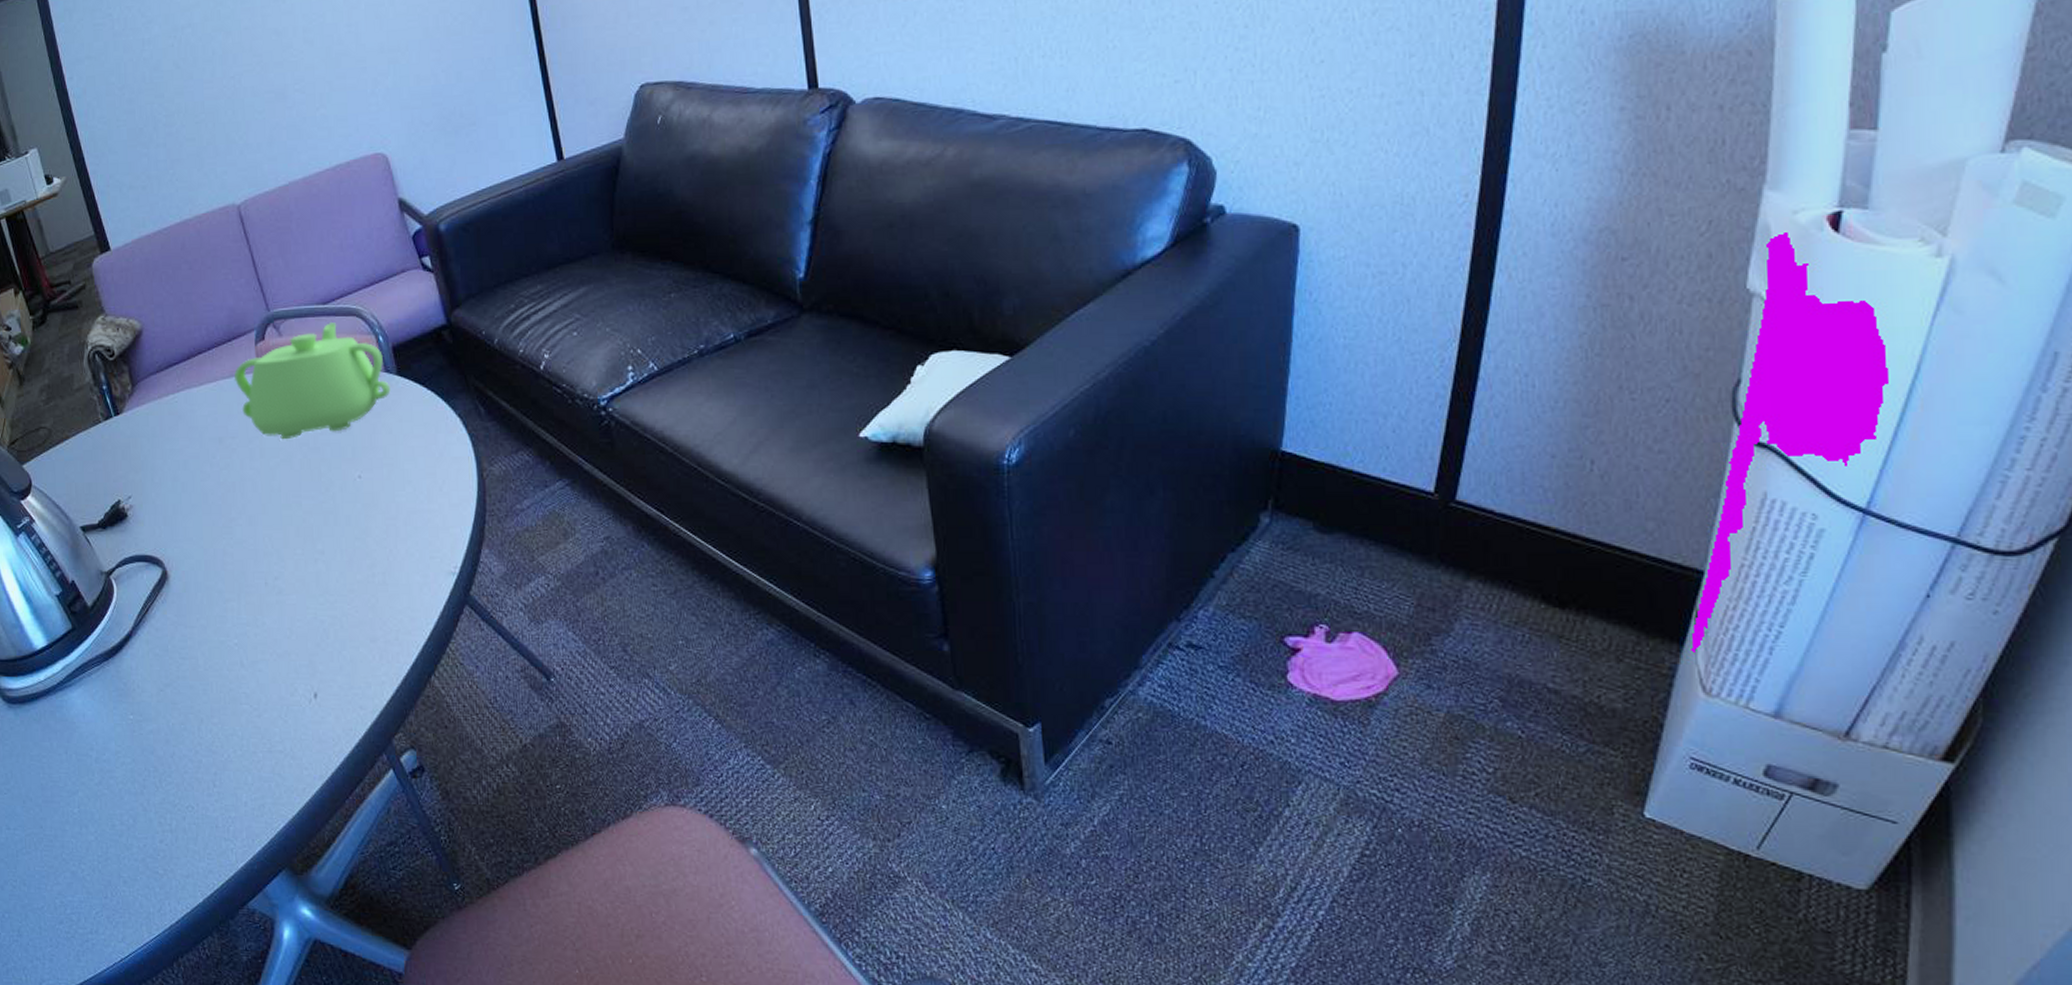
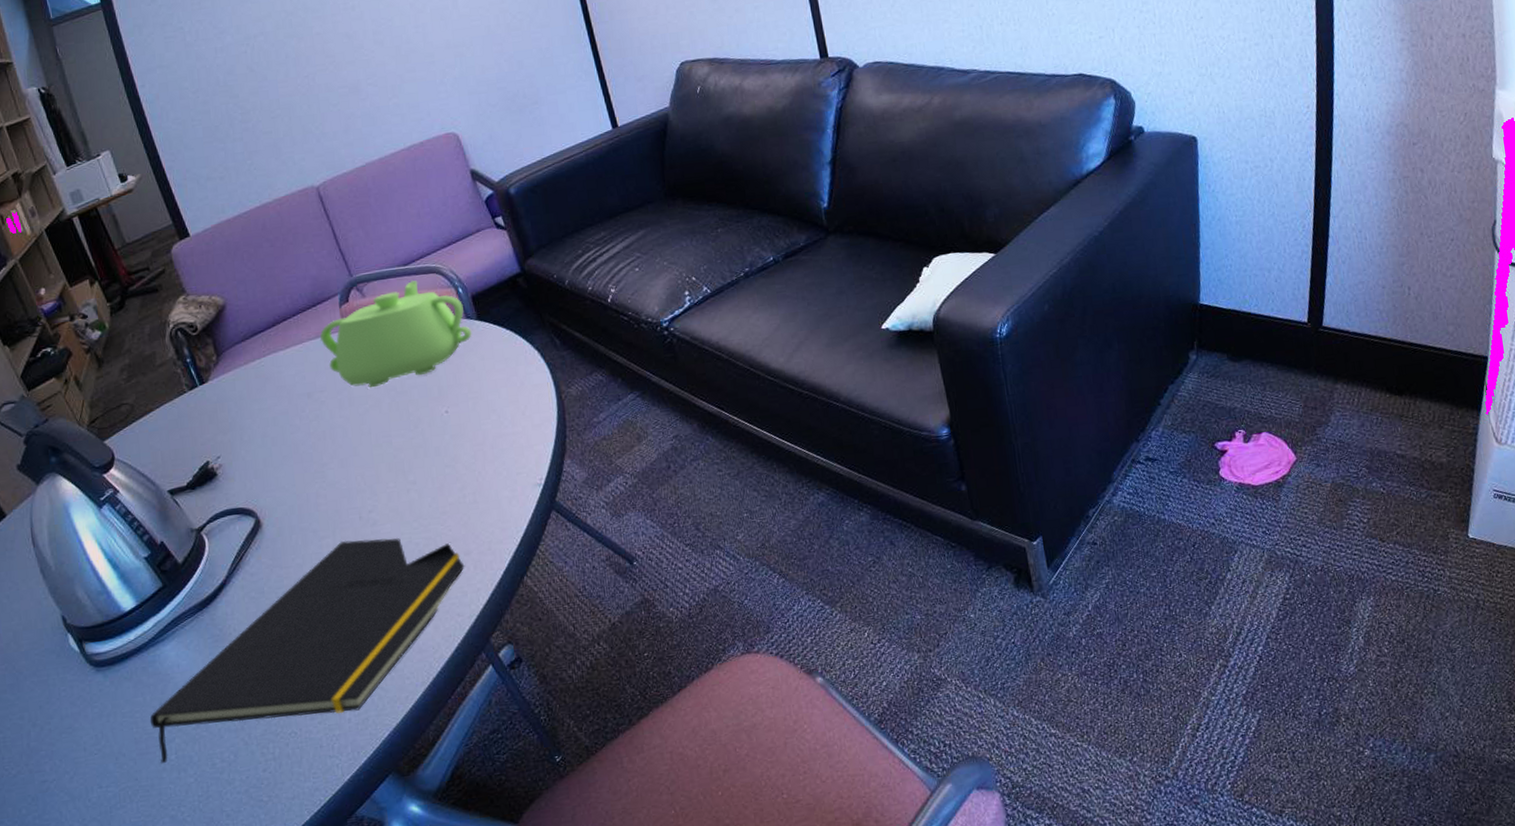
notepad: none [55,606,370,816] -> present [149,537,465,765]

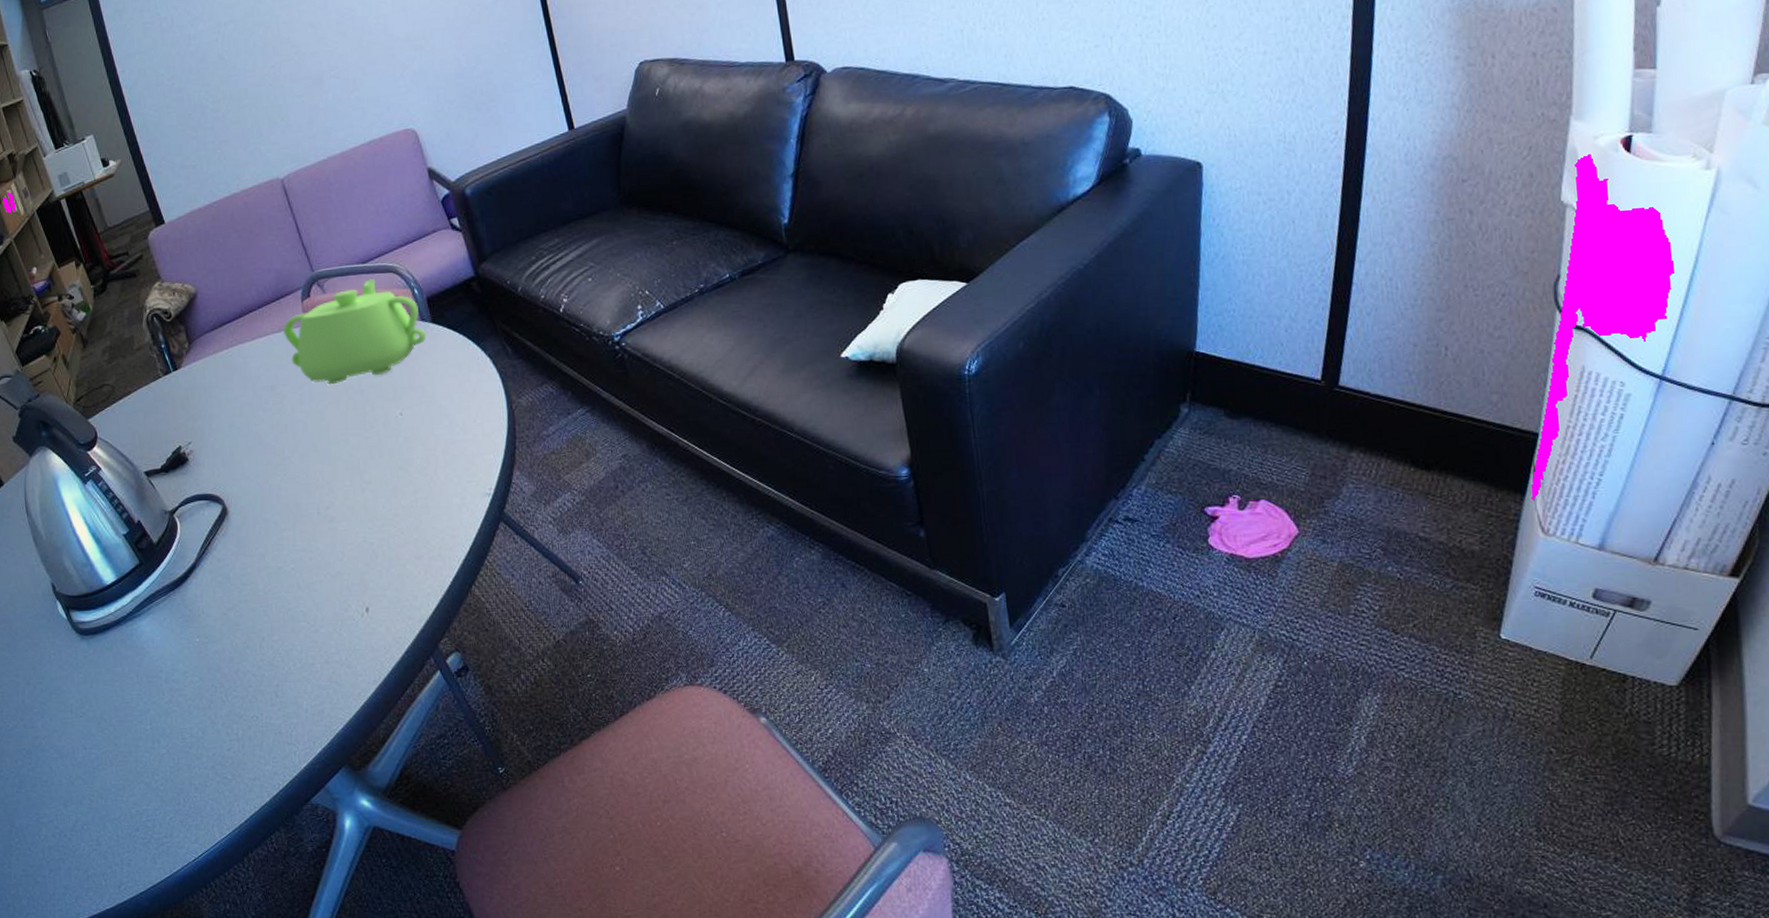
notepad: present [149,537,465,765] -> none [127,534,416,733]

